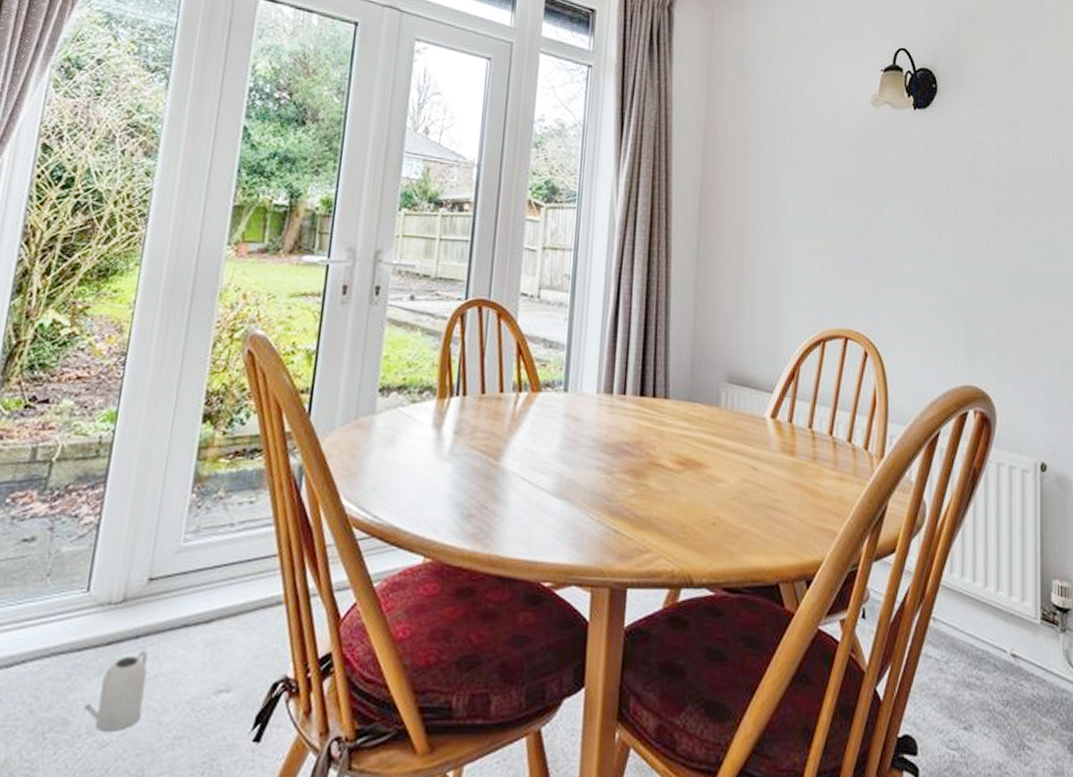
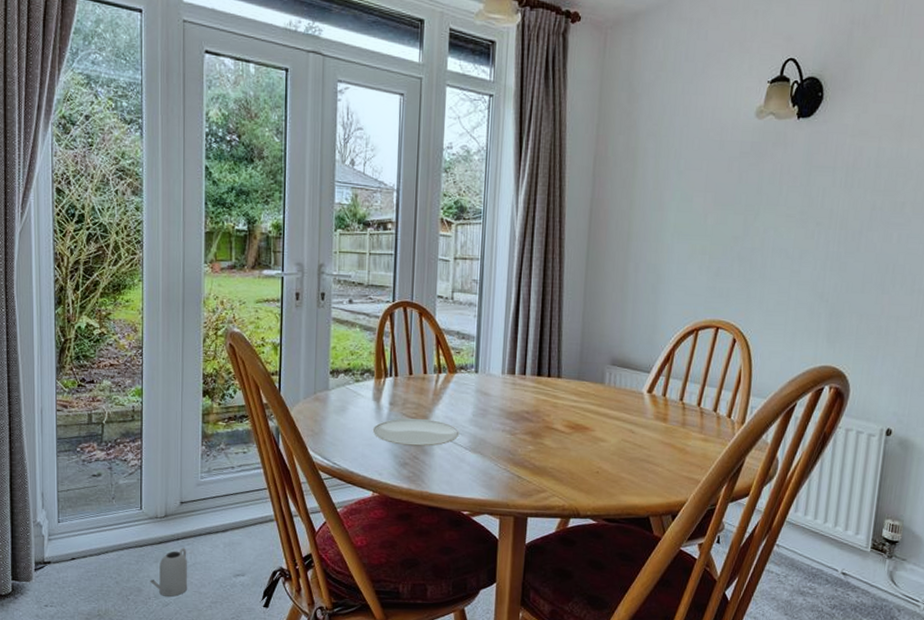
plate: none [429,452,542,491] -> present [372,418,459,446]

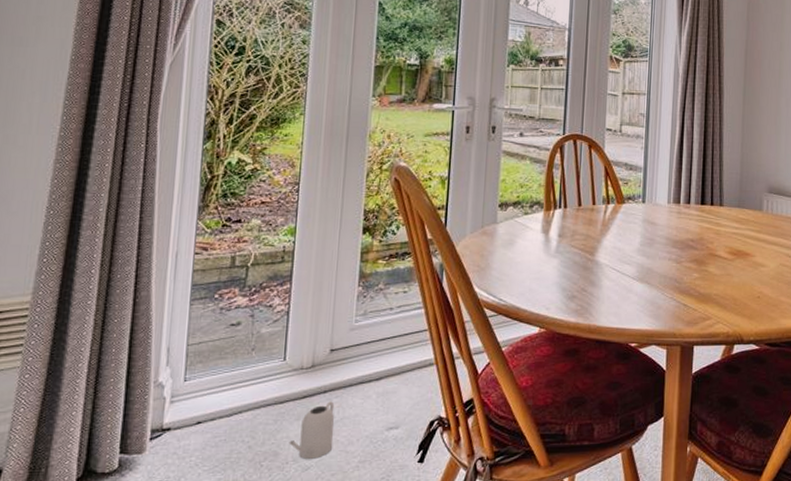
plate: present [372,418,459,446] -> none [540,250,627,278]

